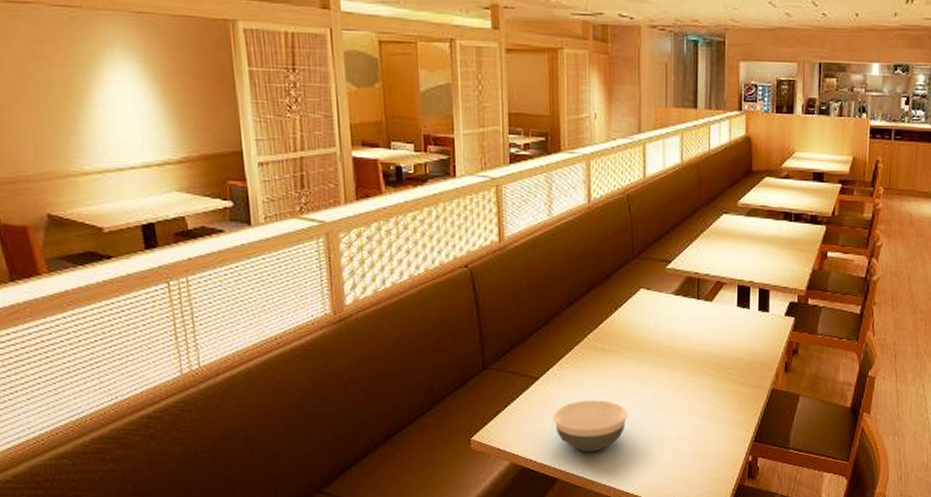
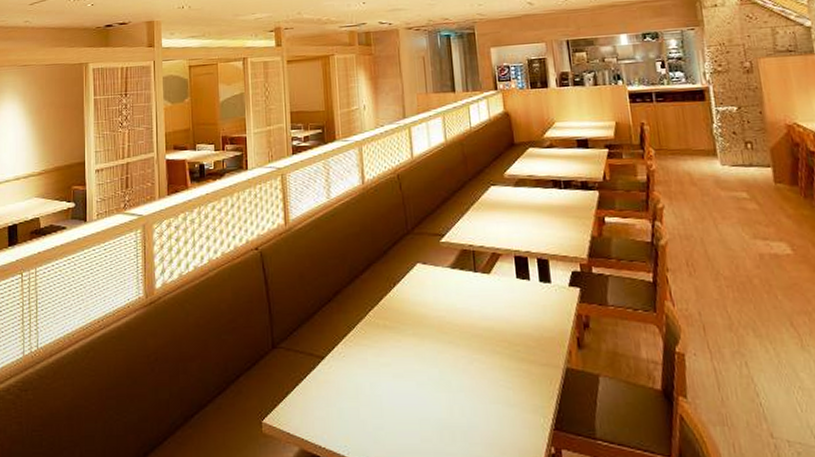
bowl: present [552,400,628,453] -> none [339,380,414,439]

